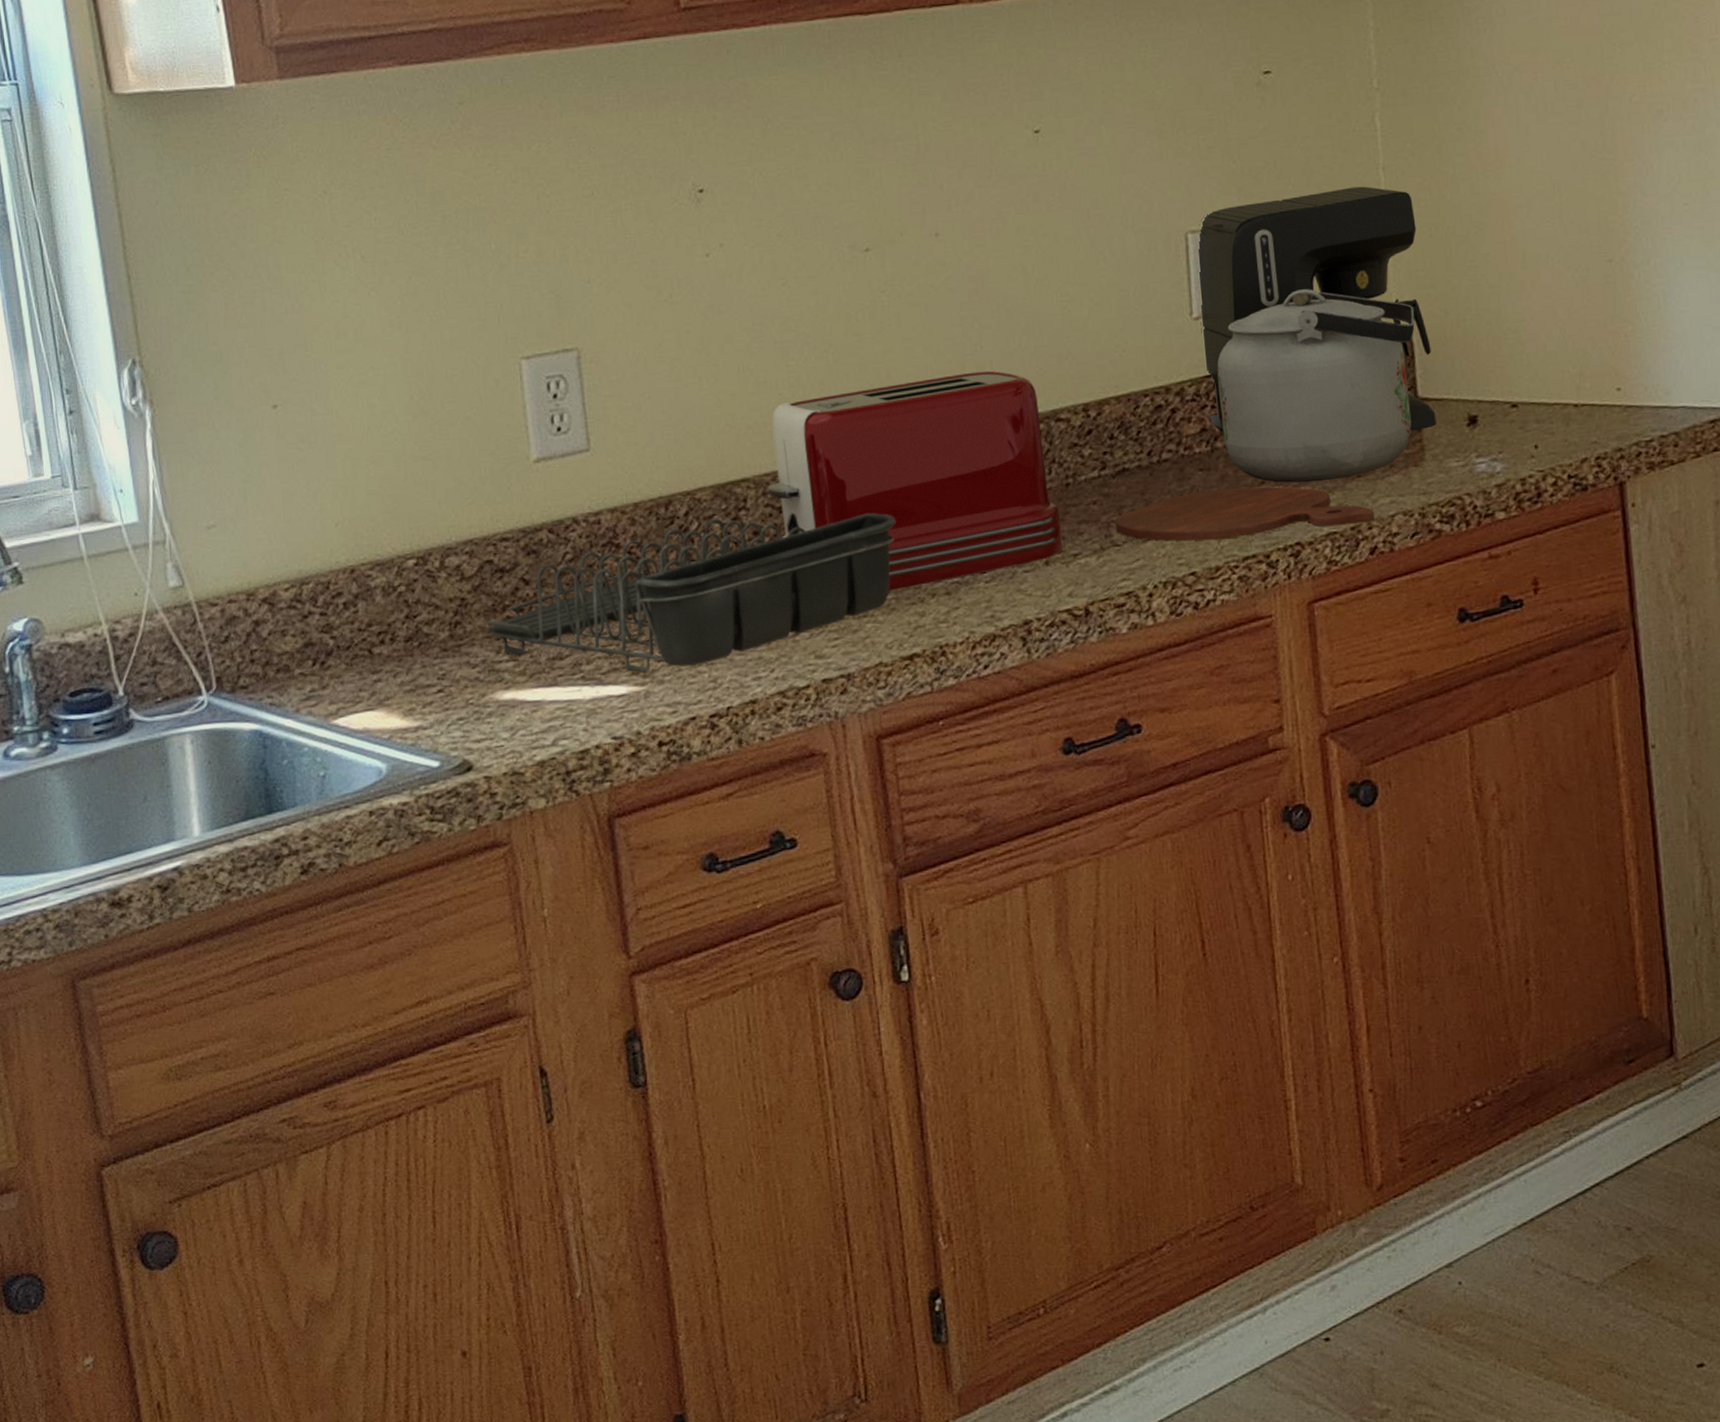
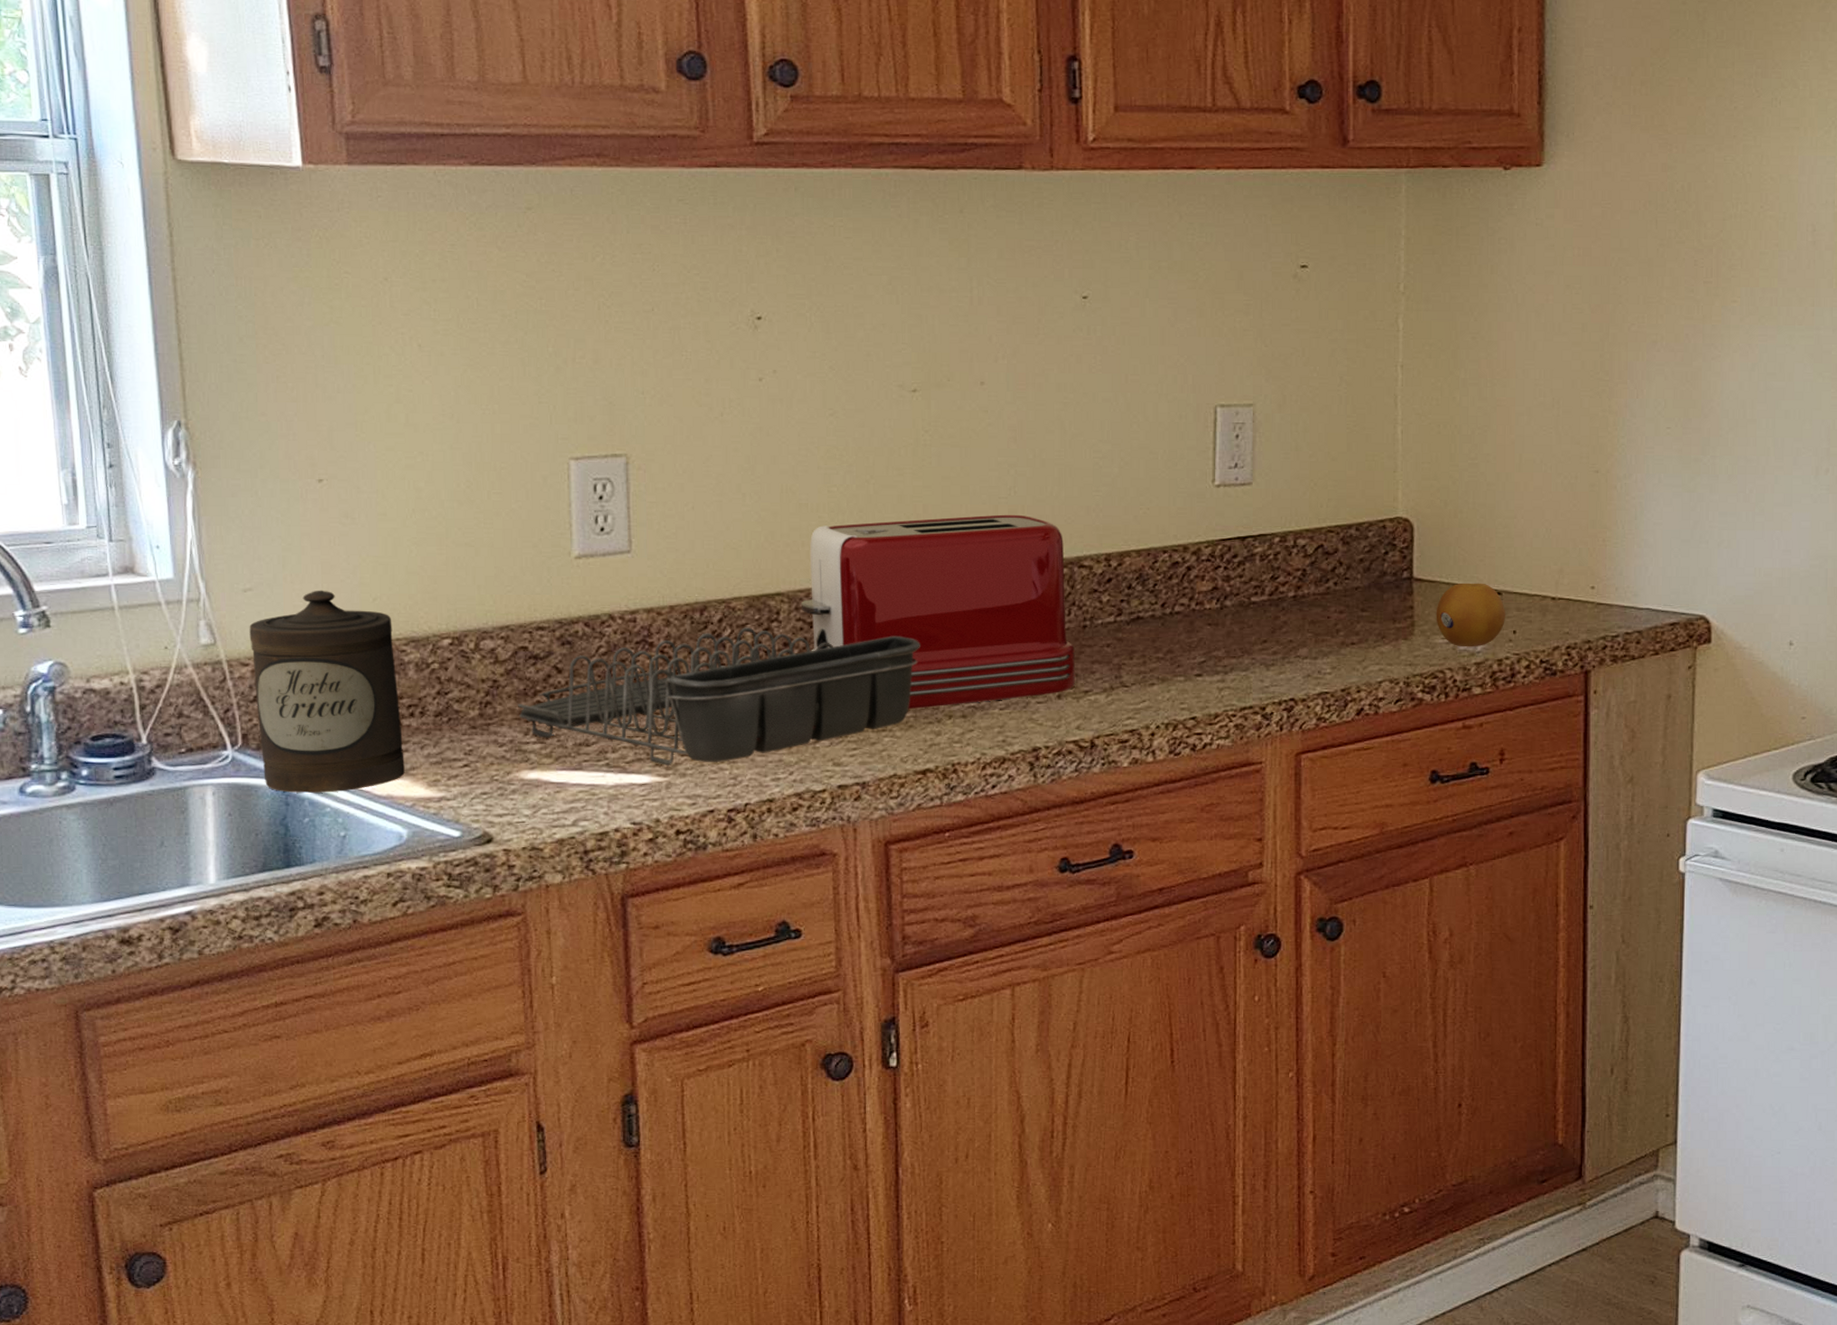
canister: none [215,519,380,735] -> present [249,590,405,793]
cutting board: present [1114,486,1376,542] -> none [1125,644,1364,689]
coffee maker: present [1198,186,1437,434] -> none [1221,380,1429,608]
kettle: present [1217,289,1415,483] -> none [1233,469,1418,645]
fruit: none [1446,396,1525,469] -> present [1436,582,1505,647]

